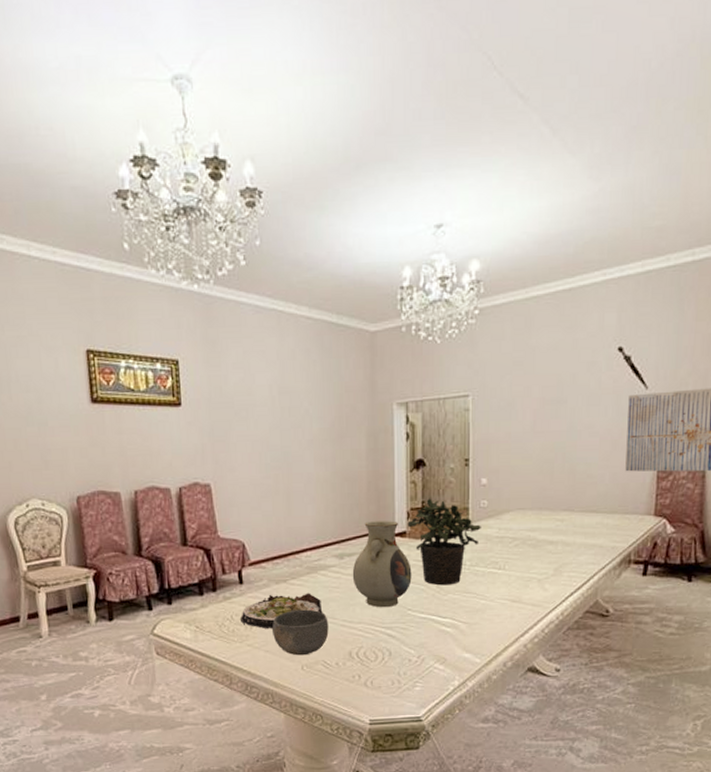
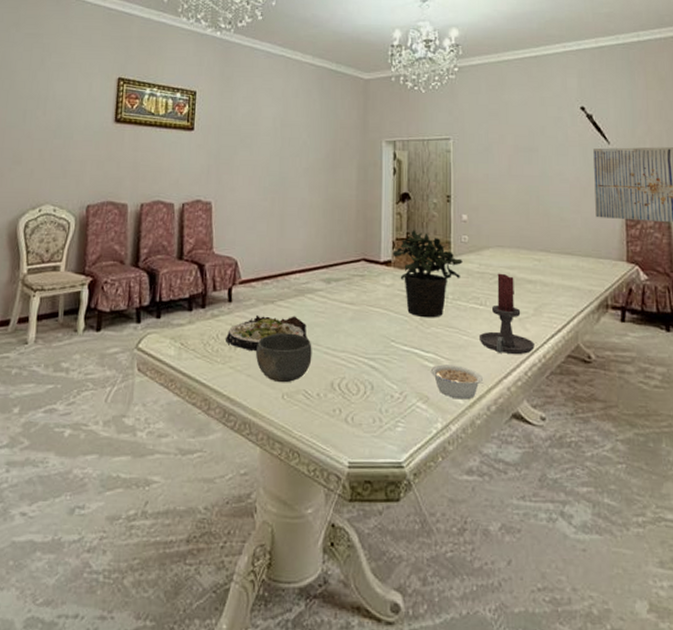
vase: present [352,521,412,608] -> none [338,248,396,337]
legume: none [447,628,501,659] -> present [430,364,484,400]
candle holder: none [496,536,553,614] -> present [478,273,534,354]

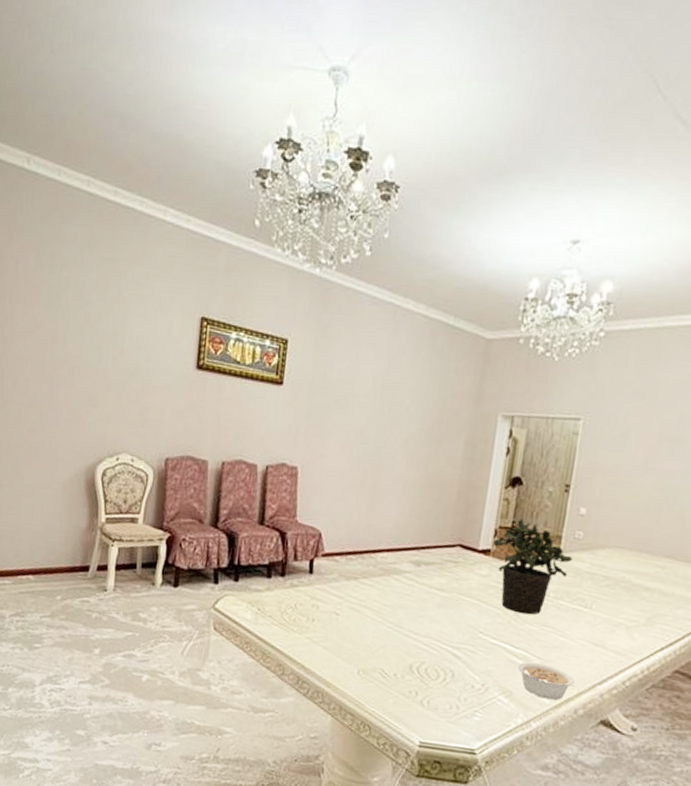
salad plate: present [226,314,307,352] -> none [304,589,390,626]
bowl: present [256,332,312,383] -> none [334,610,394,660]
candle holder: present [478,273,534,354] -> none [577,576,640,664]

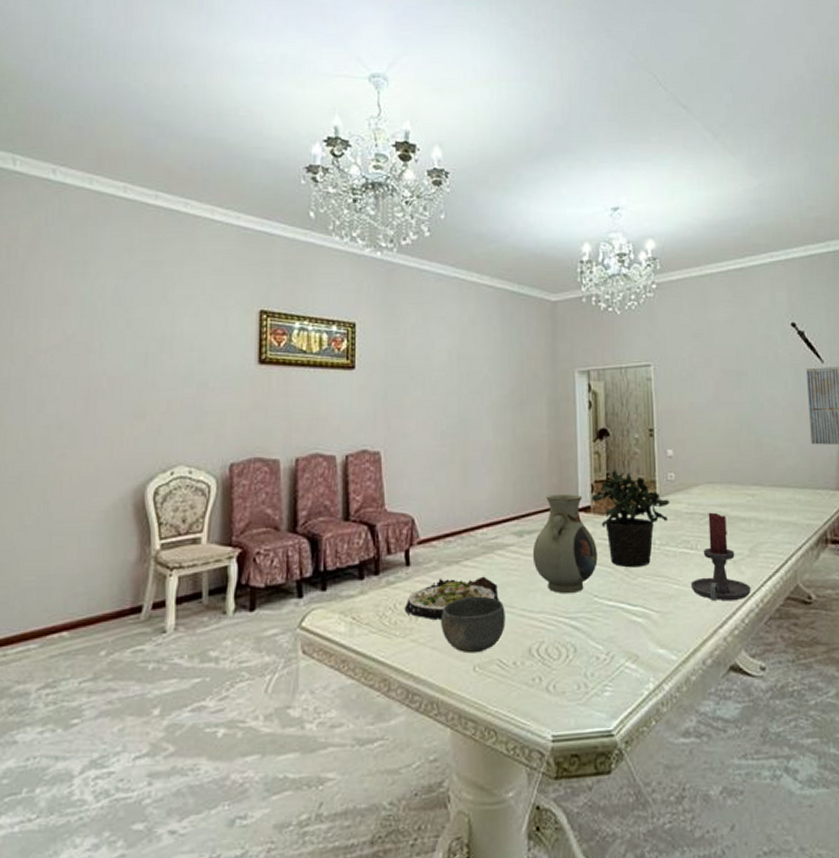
salad plate: none [304,589,390,626] -> present [405,576,499,621]
bowl: none [334,610,394,660] -> present [441,596,506,654]
vase: none [426,532,491,626] -> present [532,494,598,594]
legume: present [517,662,575,700] -> none [639,617,698,655]
candle holder: none [577,576,640,664] -> present [690,512,751,601]

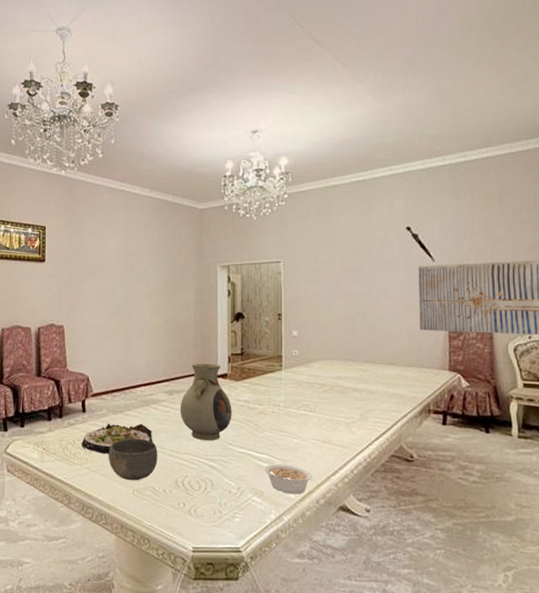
potted plant: present [591,470,670,568] -> none [228,346,293,424]
legume: none [639,617,698,655] -> present [264,464,313,494]
candle holder: present [690,512,751,601] -> none [308,383,360,454]

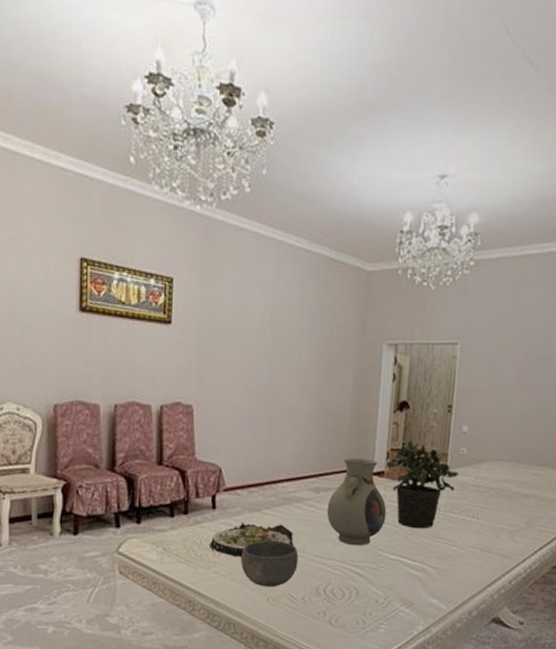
potted plant: none [228,346,293,424] -> present [386,440,459,529]
legume: present [264,464,313,494] -> none [416,573,468,605]

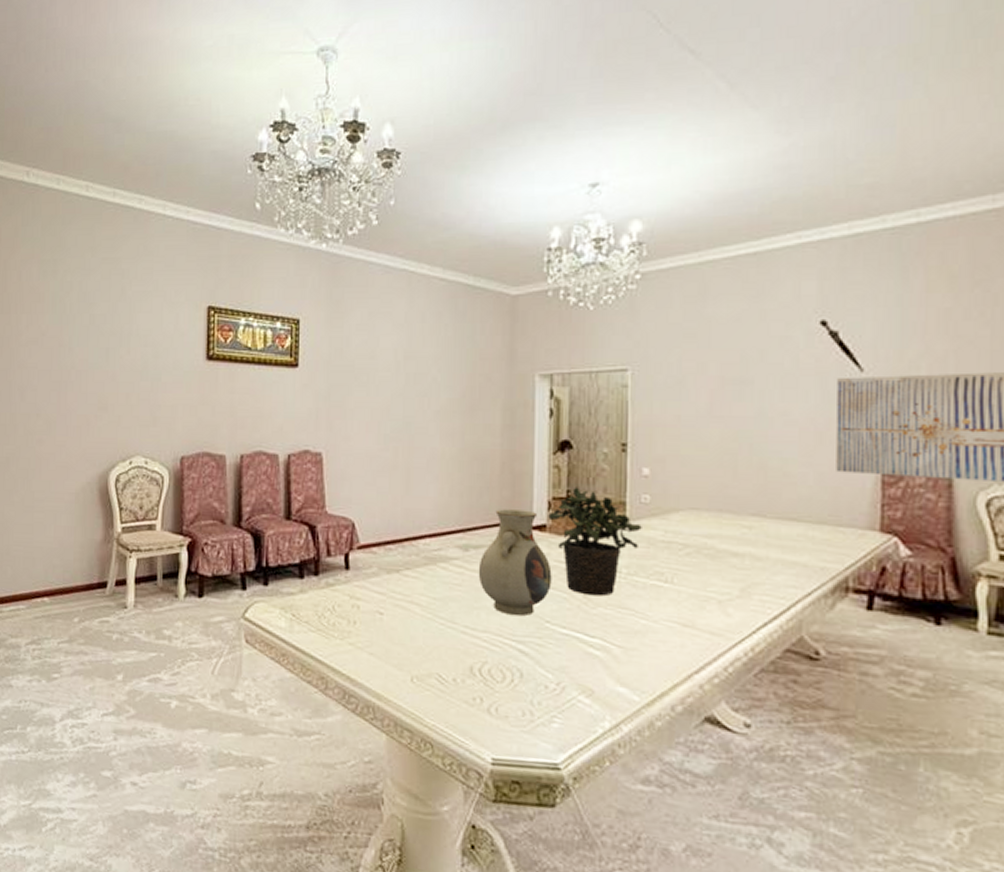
salad plate: present [210,522,294,558] -> none [344,585,440,628]
bowl: present [241,540,299,588] -> none [379,606,447,665]

